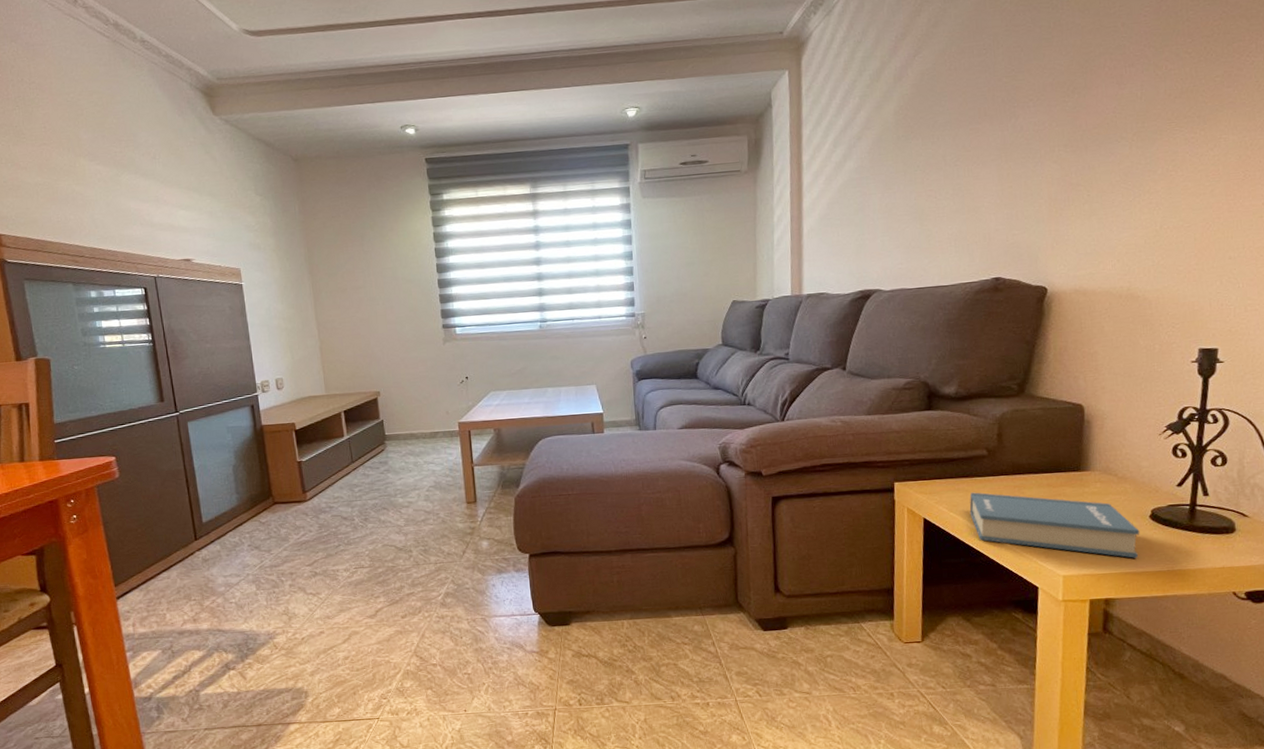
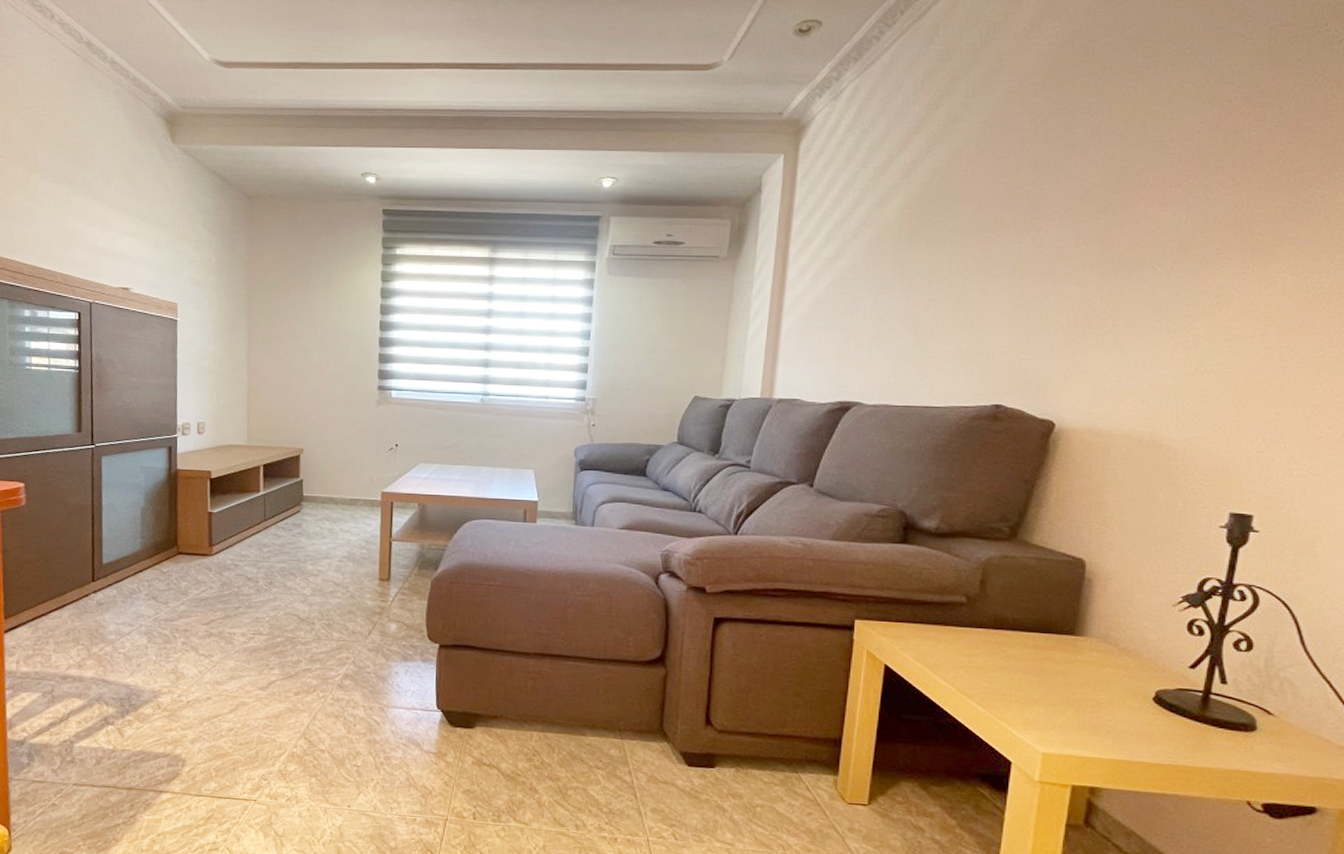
book: present [969,492,1140,558] -> none [939,642,1140,745]

